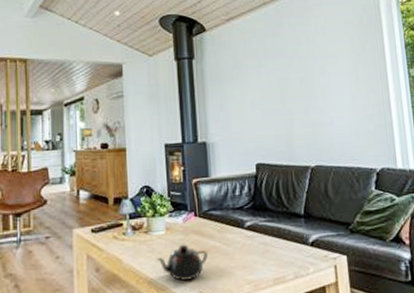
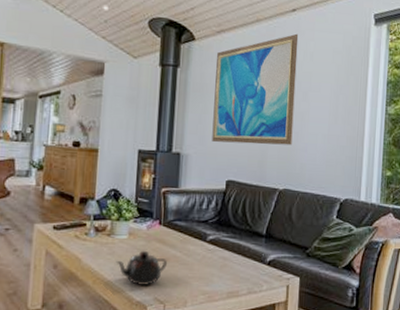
wall art: none [228,10,317,127] -> present [212,33,299,146]

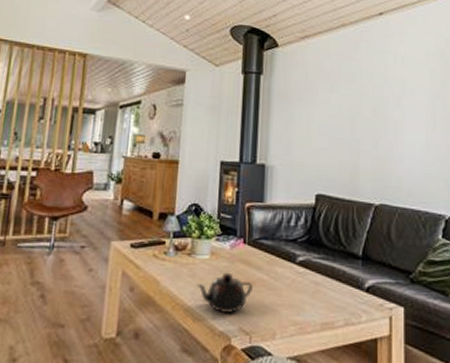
wall art: present [212,33,299,146] -> none [298,37,387,156]

